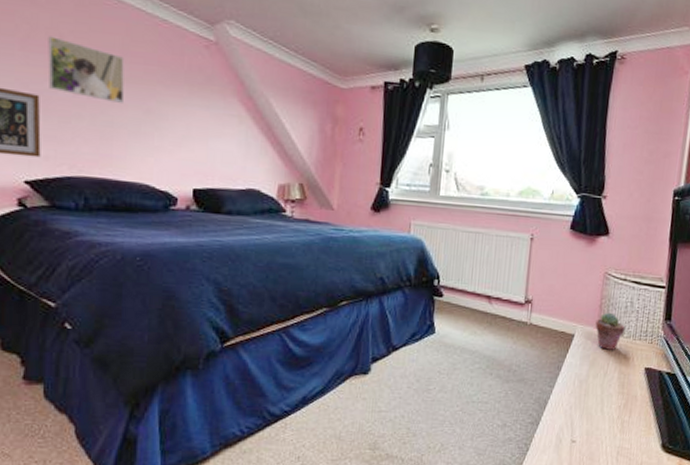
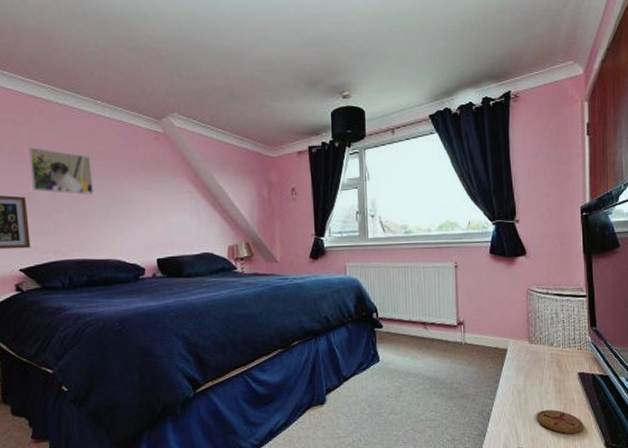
coaster: none [594,404,643,432] -> present [536,409,584,434]
potted succulent: present [595,312,626,350] -> none [525,325,554,360]

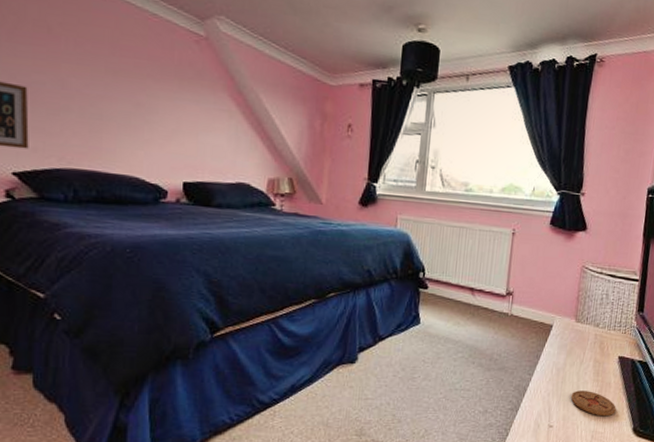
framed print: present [29,147,93,196] -> none [35,27,114,97]

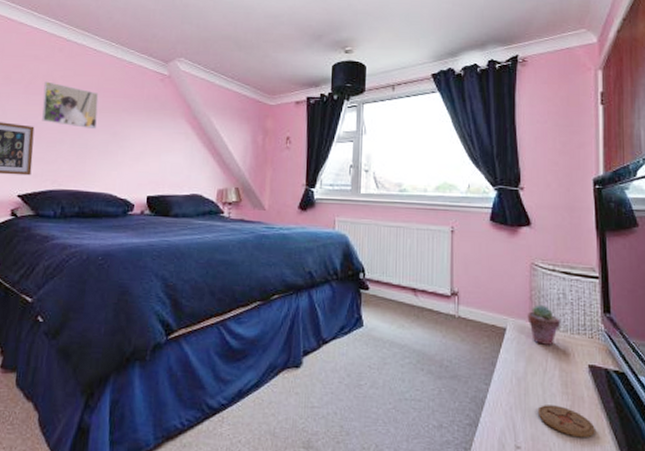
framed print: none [35,27,114,97] -> present [42,81,99,130]
potted succulent: none [572,304,601,340] -> present [527,304,561,345]

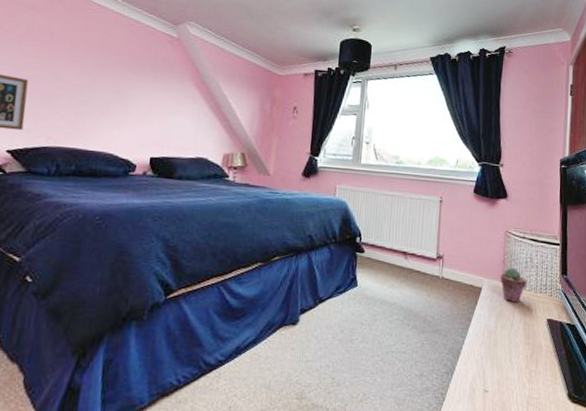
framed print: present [42,81,99,130] -> none [37,33,102,87]
coaster: present [537,405,595,438] -> none [503,354,549,381]

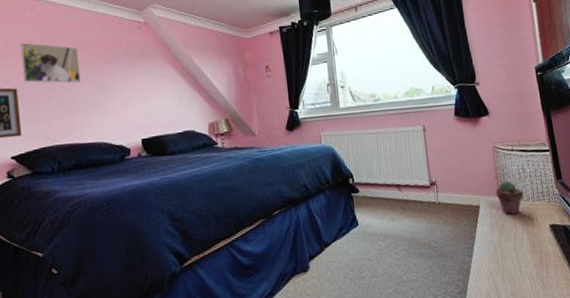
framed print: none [37,33,102,87] -> present [20,42,80,84]

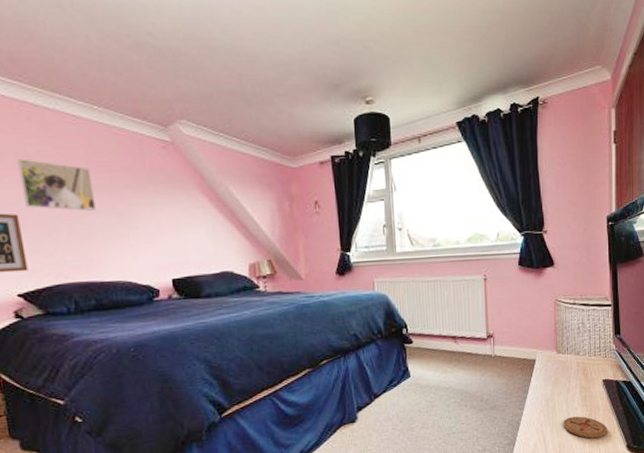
potted succulent: present [495,181,524,215] -> none [553,335,581,369]
coaster: none [513,263,562,287] -> present [563,416,608,439]

